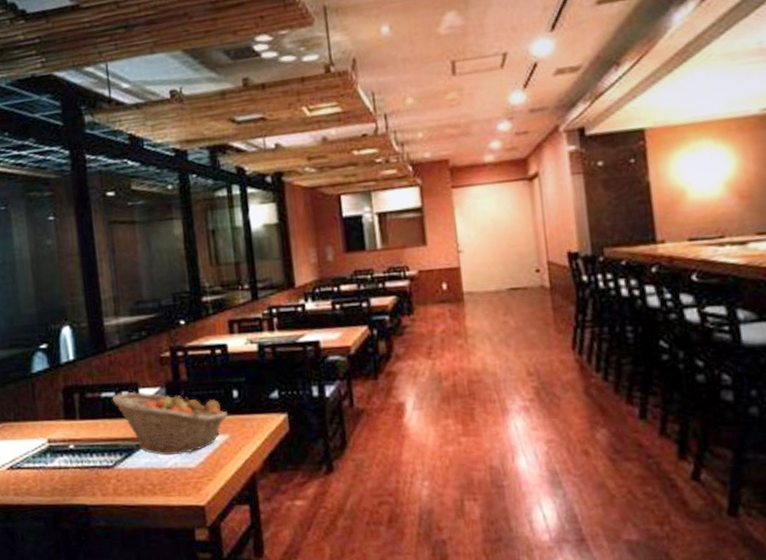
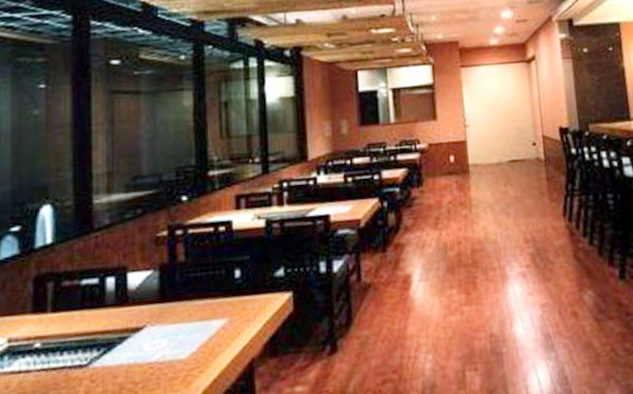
fruit basket: present [112,391,227,456] -> none [94,274,227,349]

